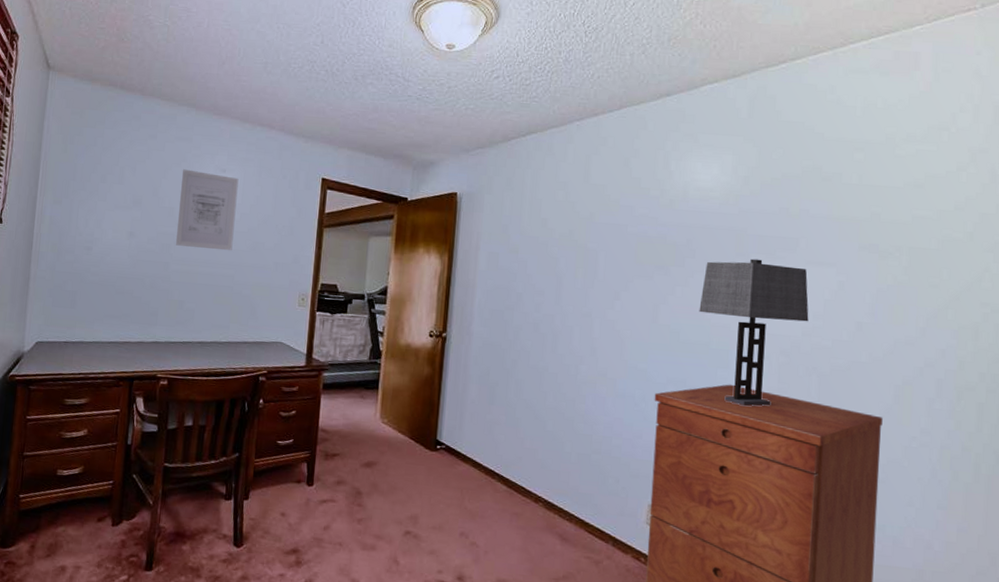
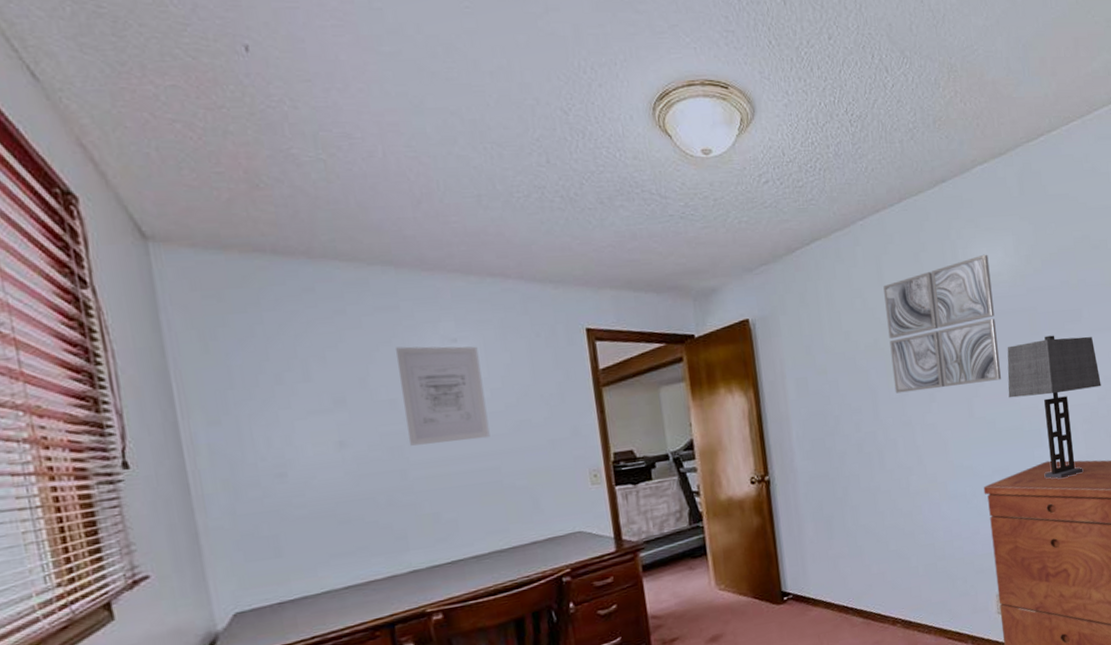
wall art: none [581,168,703,293] -> present [883,254,1001,394]

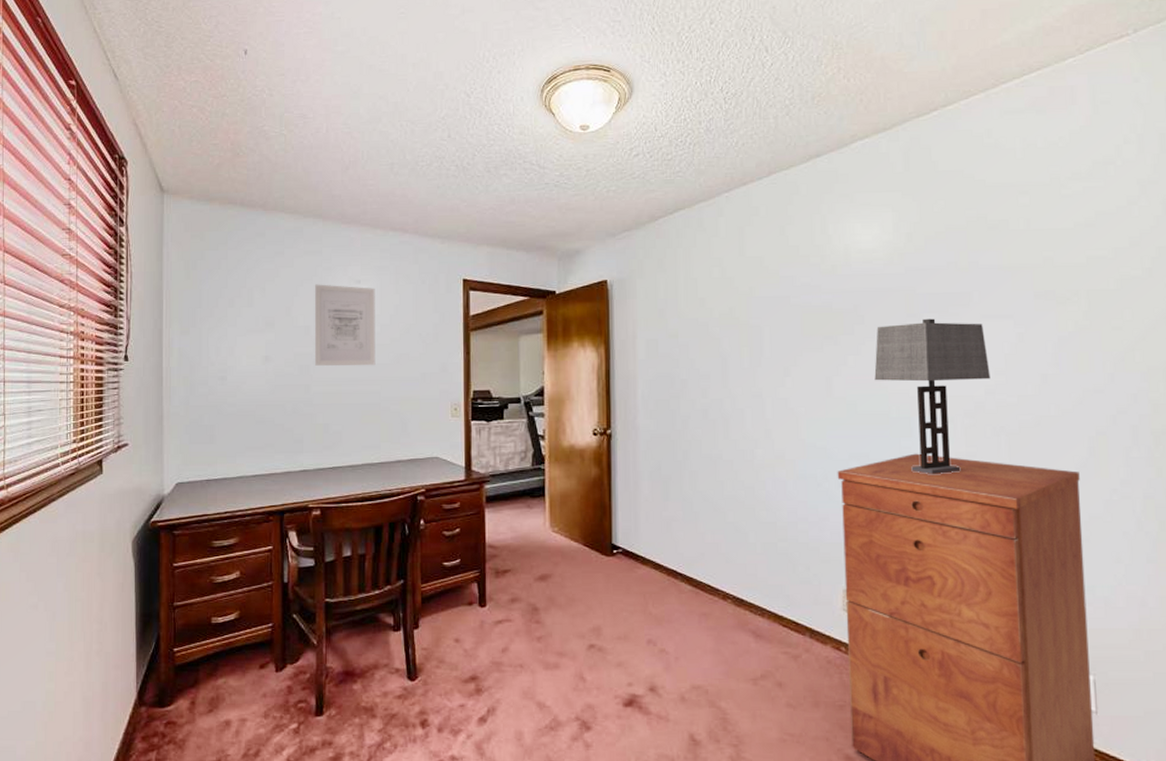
wall art: present [883,254,1001,394] -> none [744,230,867,364]

